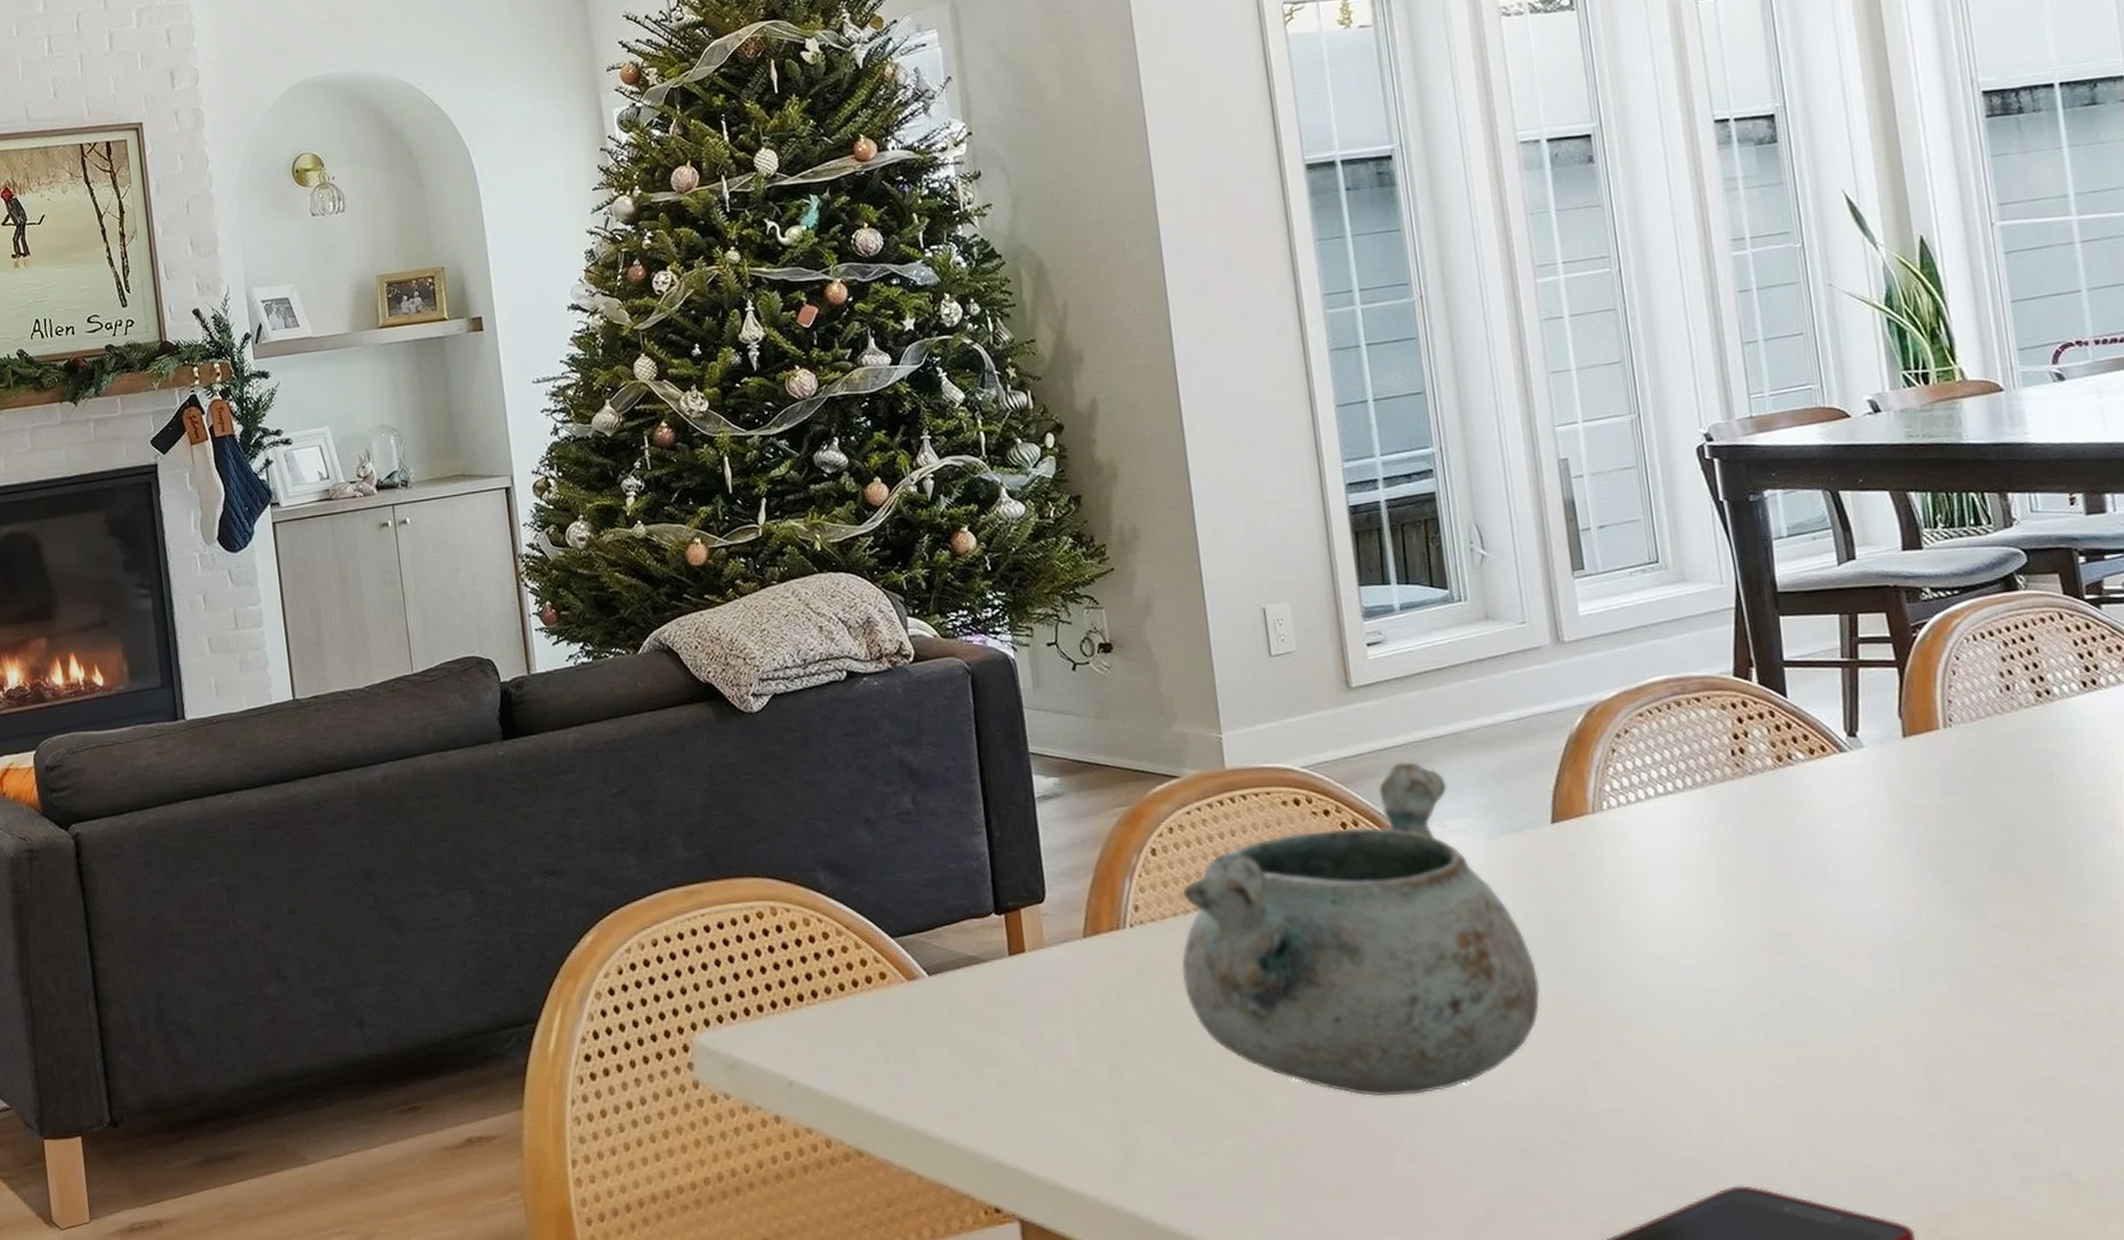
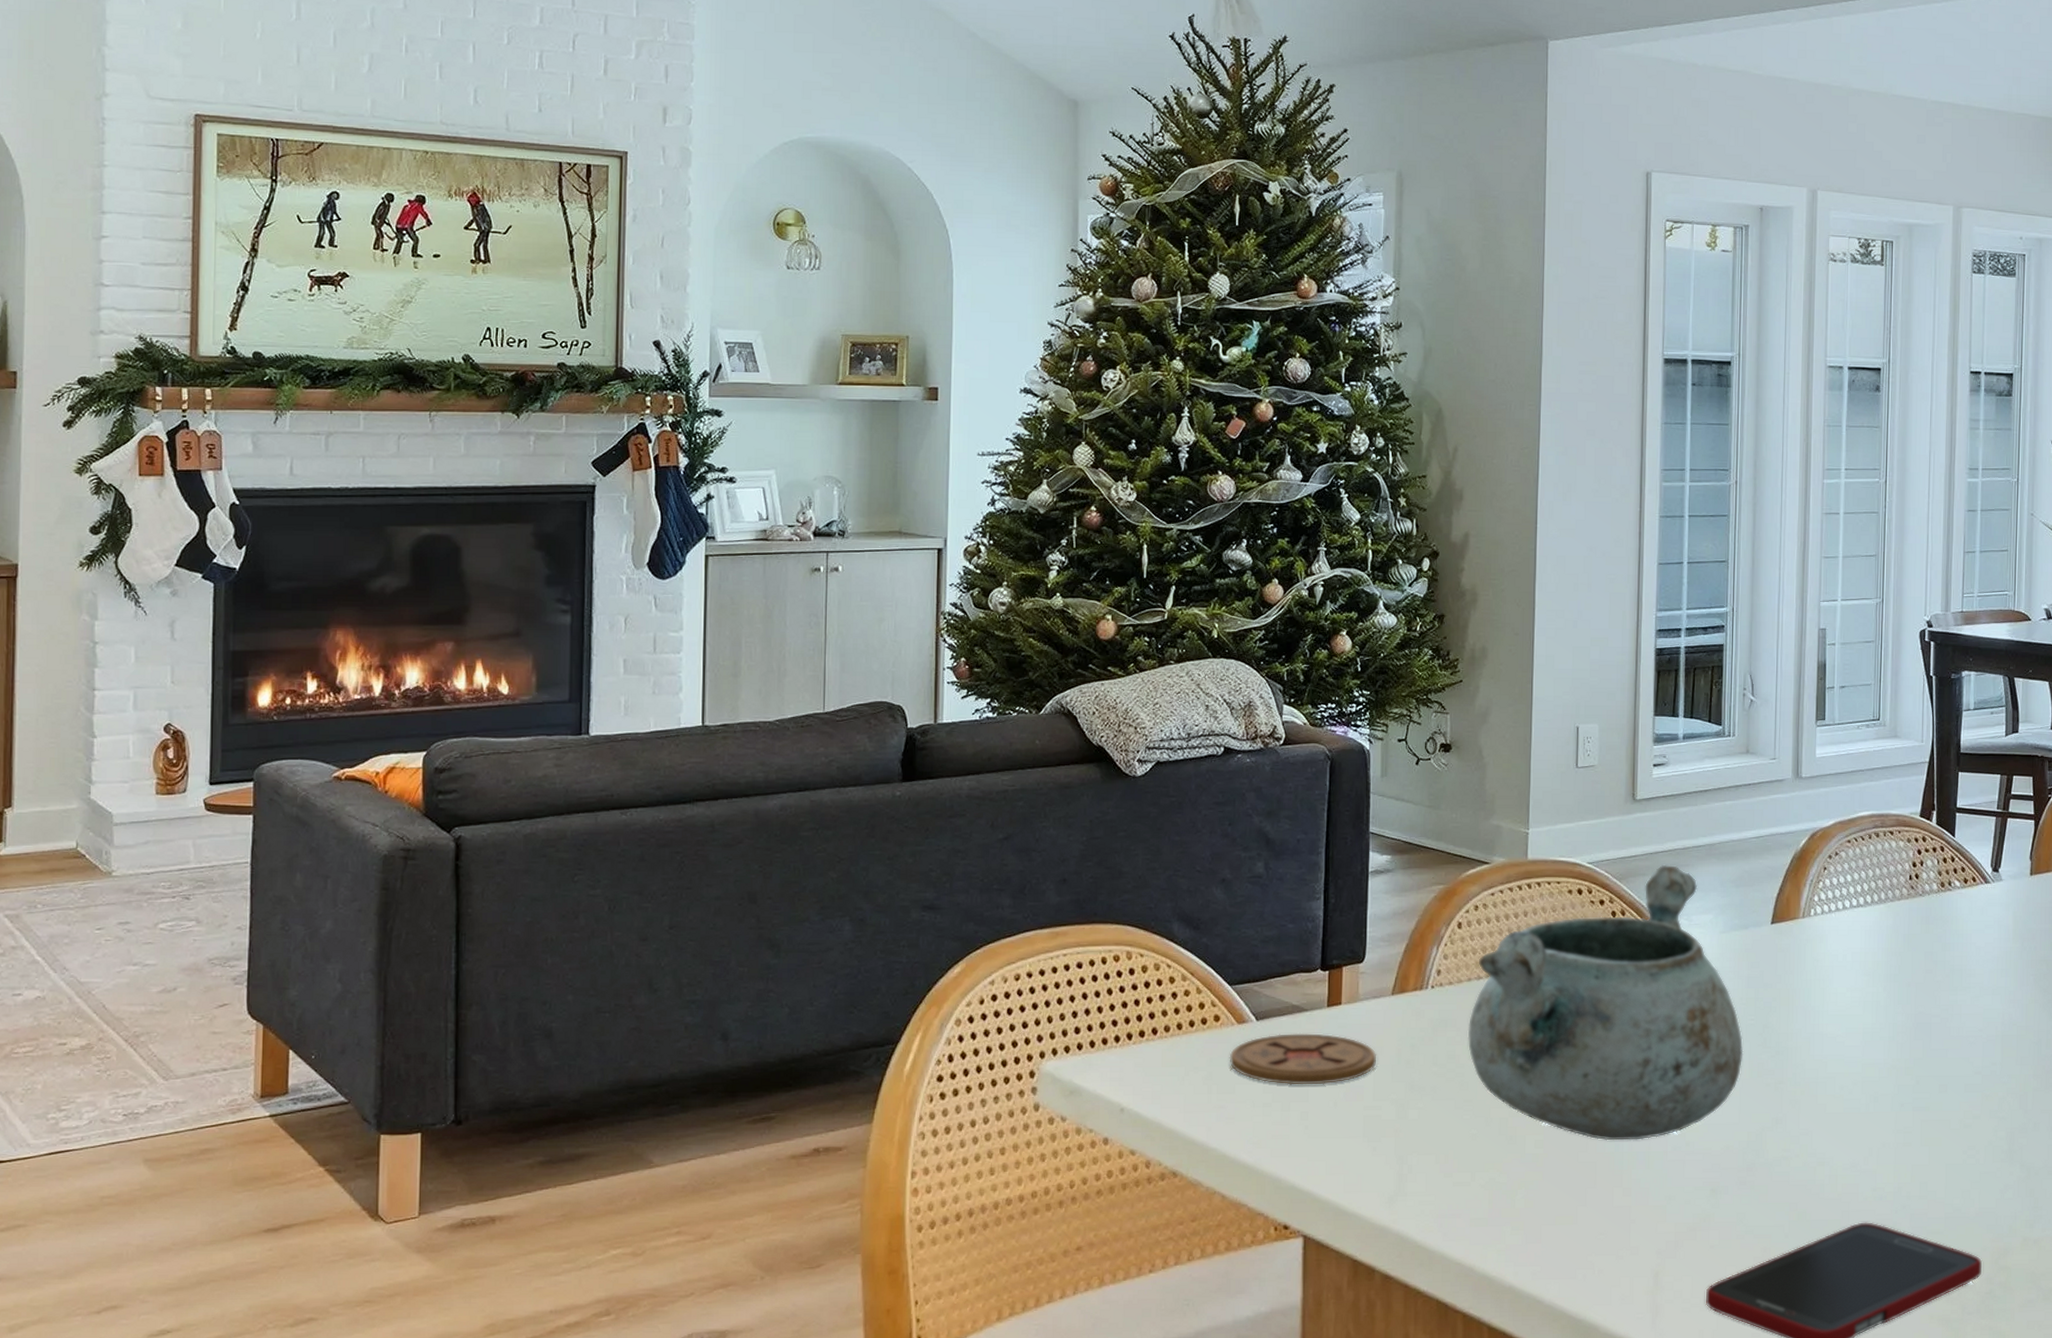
coaster: none [902,987,1078,1048] -> present [1229,1033,1377,1085]

